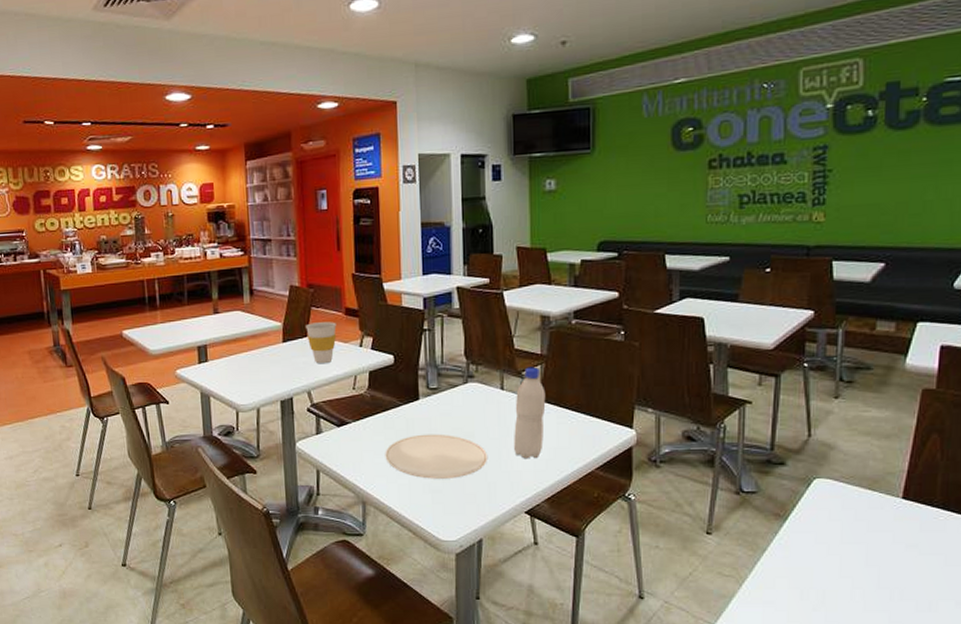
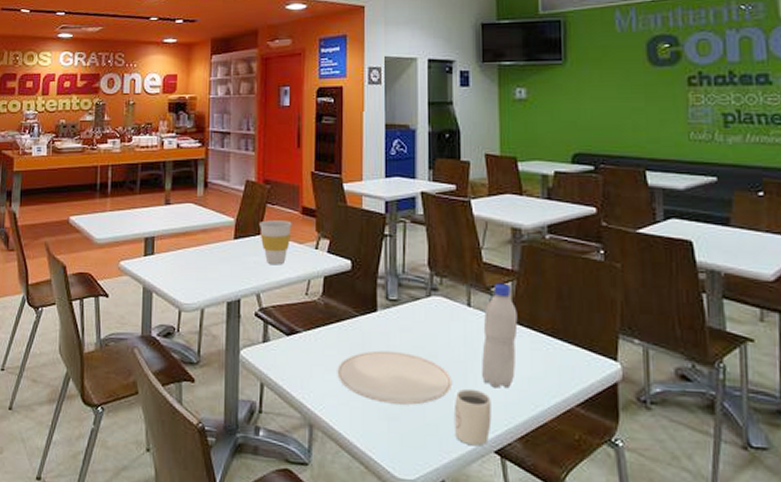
mug: none [489,461,522,509] -> present [453,388,492,446]

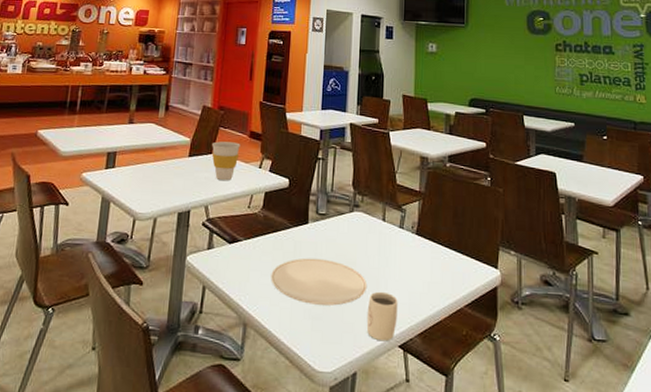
water bottle: present [482,283,518,389] -> none [392,202,422,292]

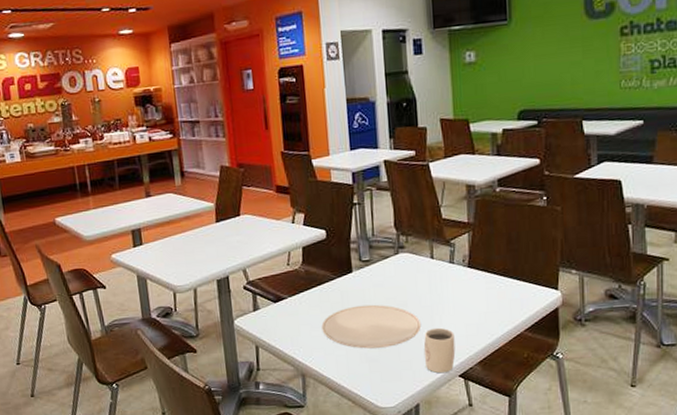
cup: present [211,141,241,181] -> none [238,200,269,242]

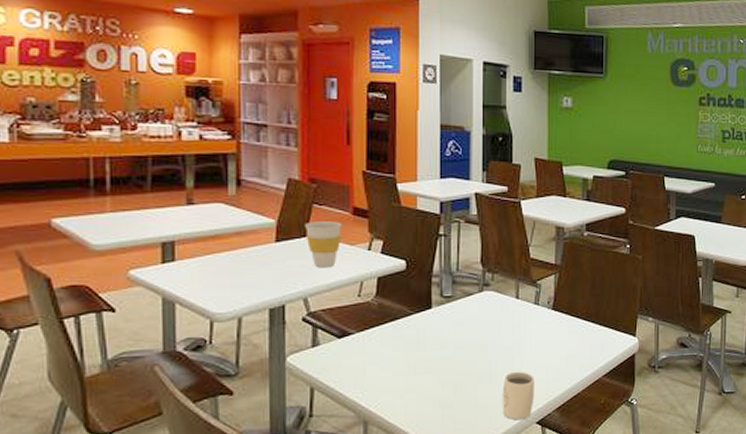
cup: none [238,200,269,242] -> present [305,221,342,268]
plate: present [321,304,422,349] -> none [392,344,502,393]

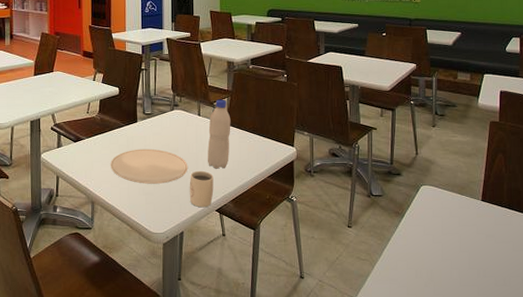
cup: present [305,221,342,268] -> none [53,61,76,93]
plate: none [392,344,502,393] -> present [110,148,189,184]
water bottle: none [528,276,559,369] -> present [208,99,231,169]

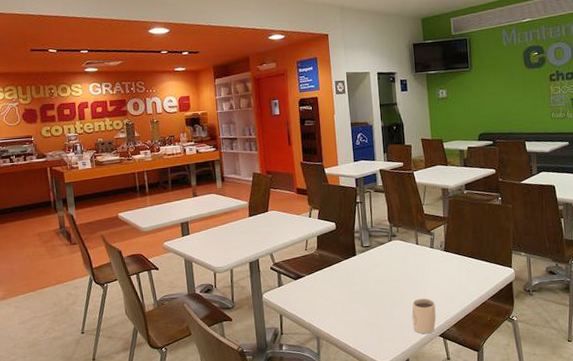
plate: present [110,148,189,184] -> none [332,280,410,316]
water bottle: present [208,99,231,169] -> none [427,226,450,296]

